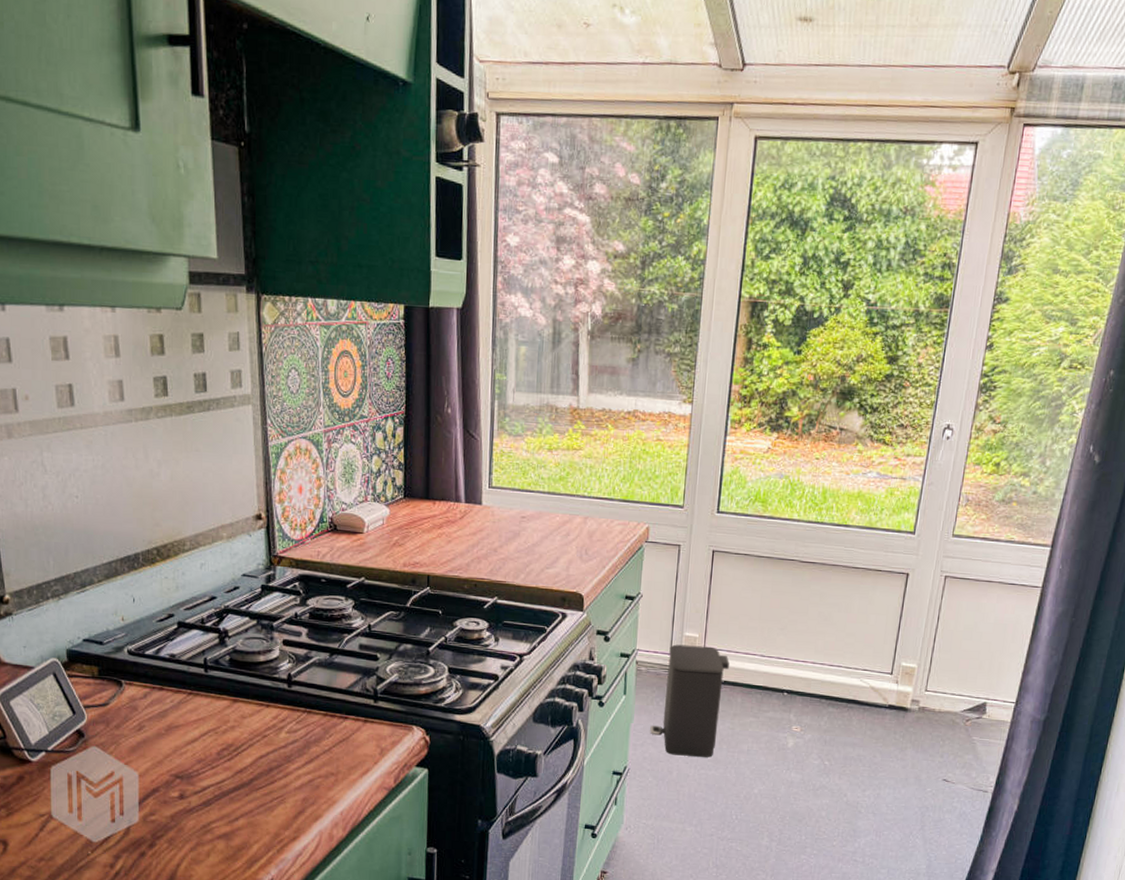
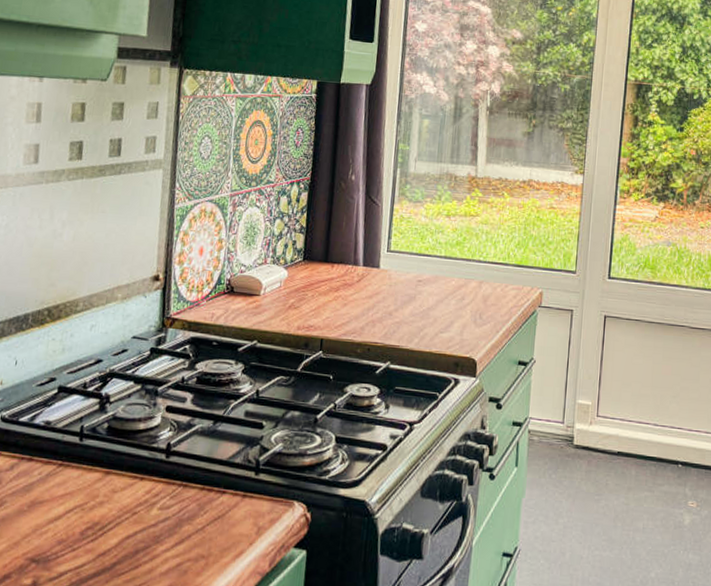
pedal bin: present [650,644,729,757] -> none [542,412,623,536]

